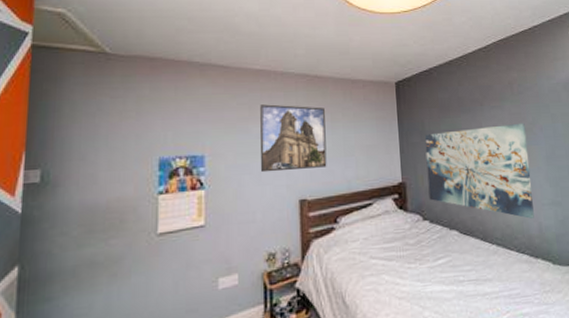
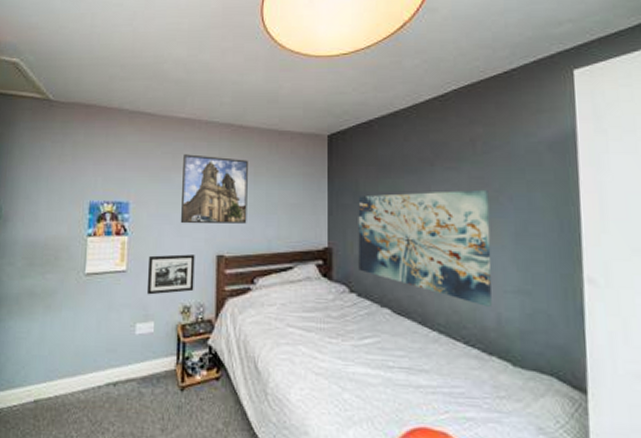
picture frame: none [228,202,278,247] -> present [146,254,195,295]

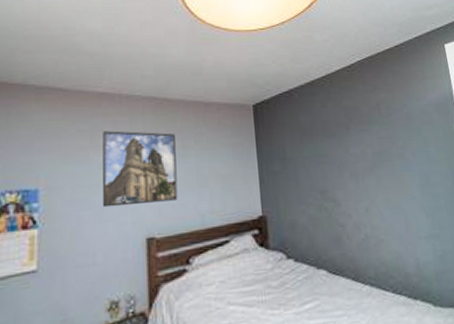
picture frame: present [146,254,195,295] -> none [64,241,122,295]
wall art: present [358,189,492,307] -> none [286,147,411,255]

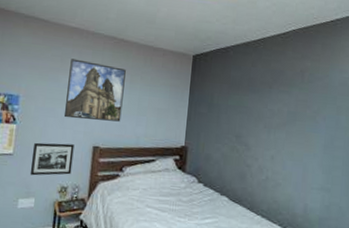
picture frame: none [64,241,122,295] -> present [30,142,74,176]

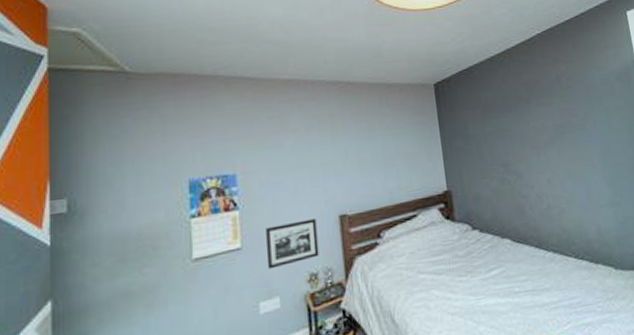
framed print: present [63,59,126,122] -> none [291,115,366,189]

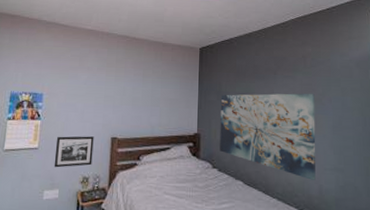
wall art: none [468,119,592,222] -> present [220,93,316,180]

